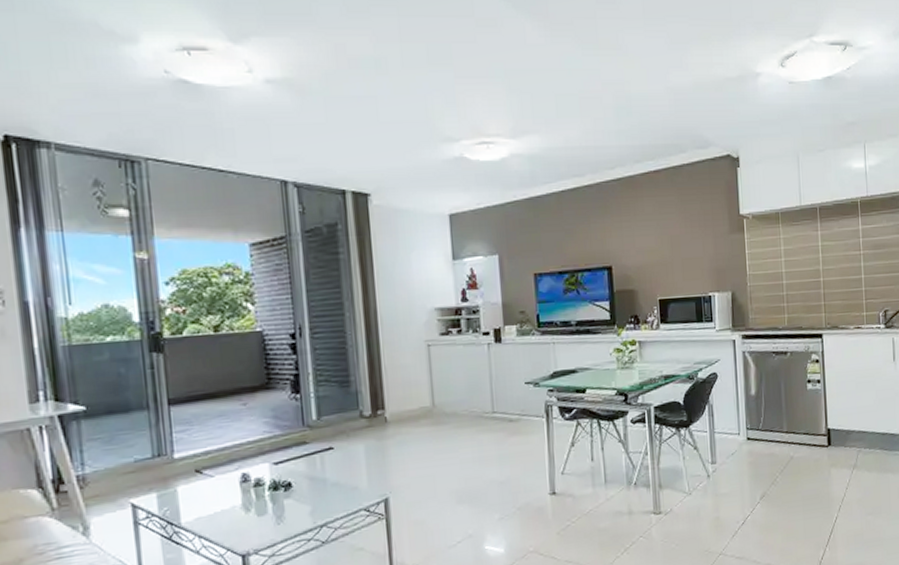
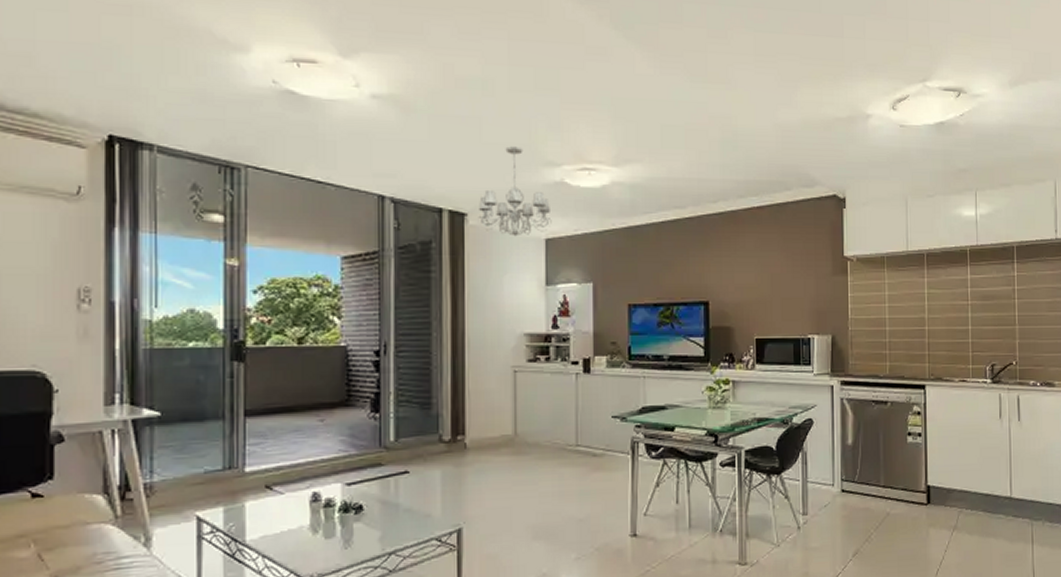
chandelier: none [381,124,454,214] -> present [478,146,552,237]

